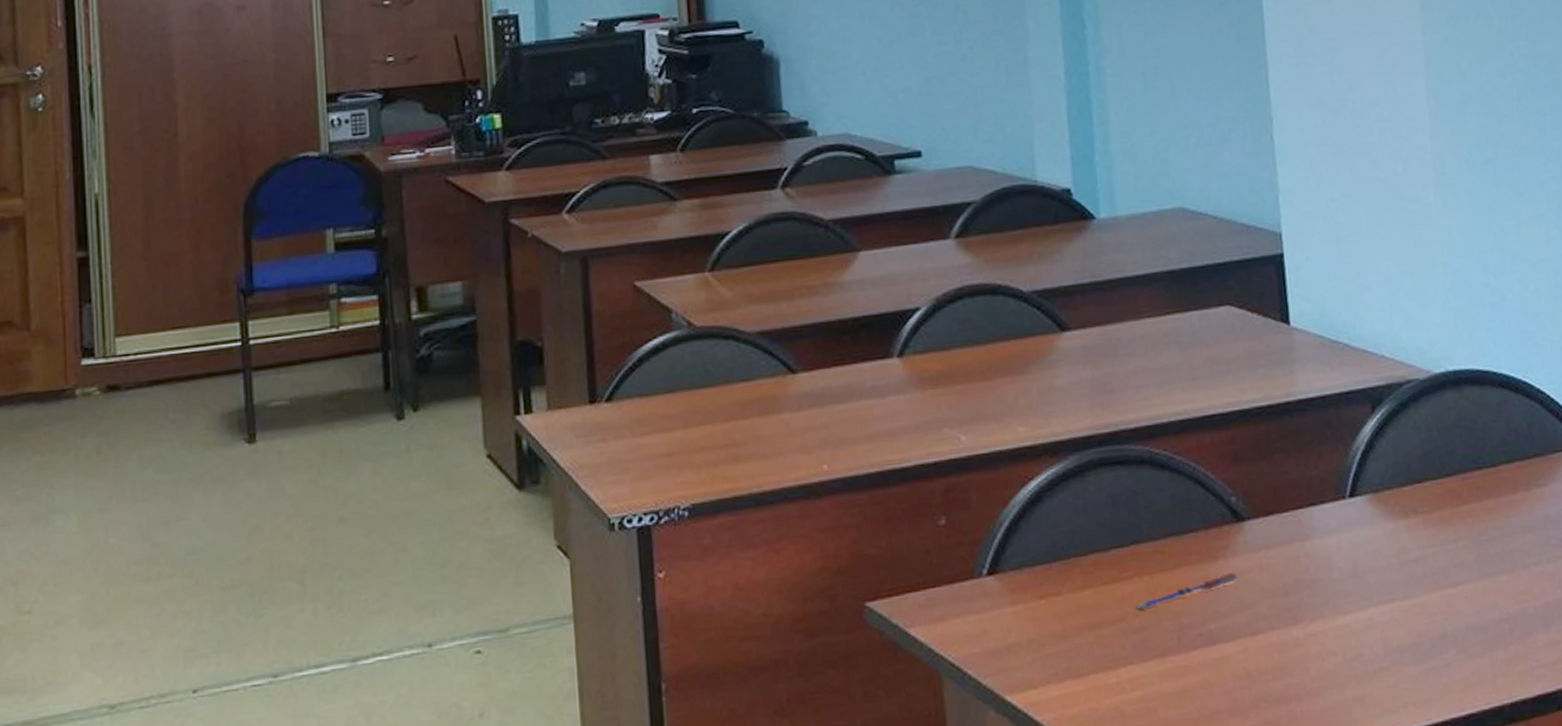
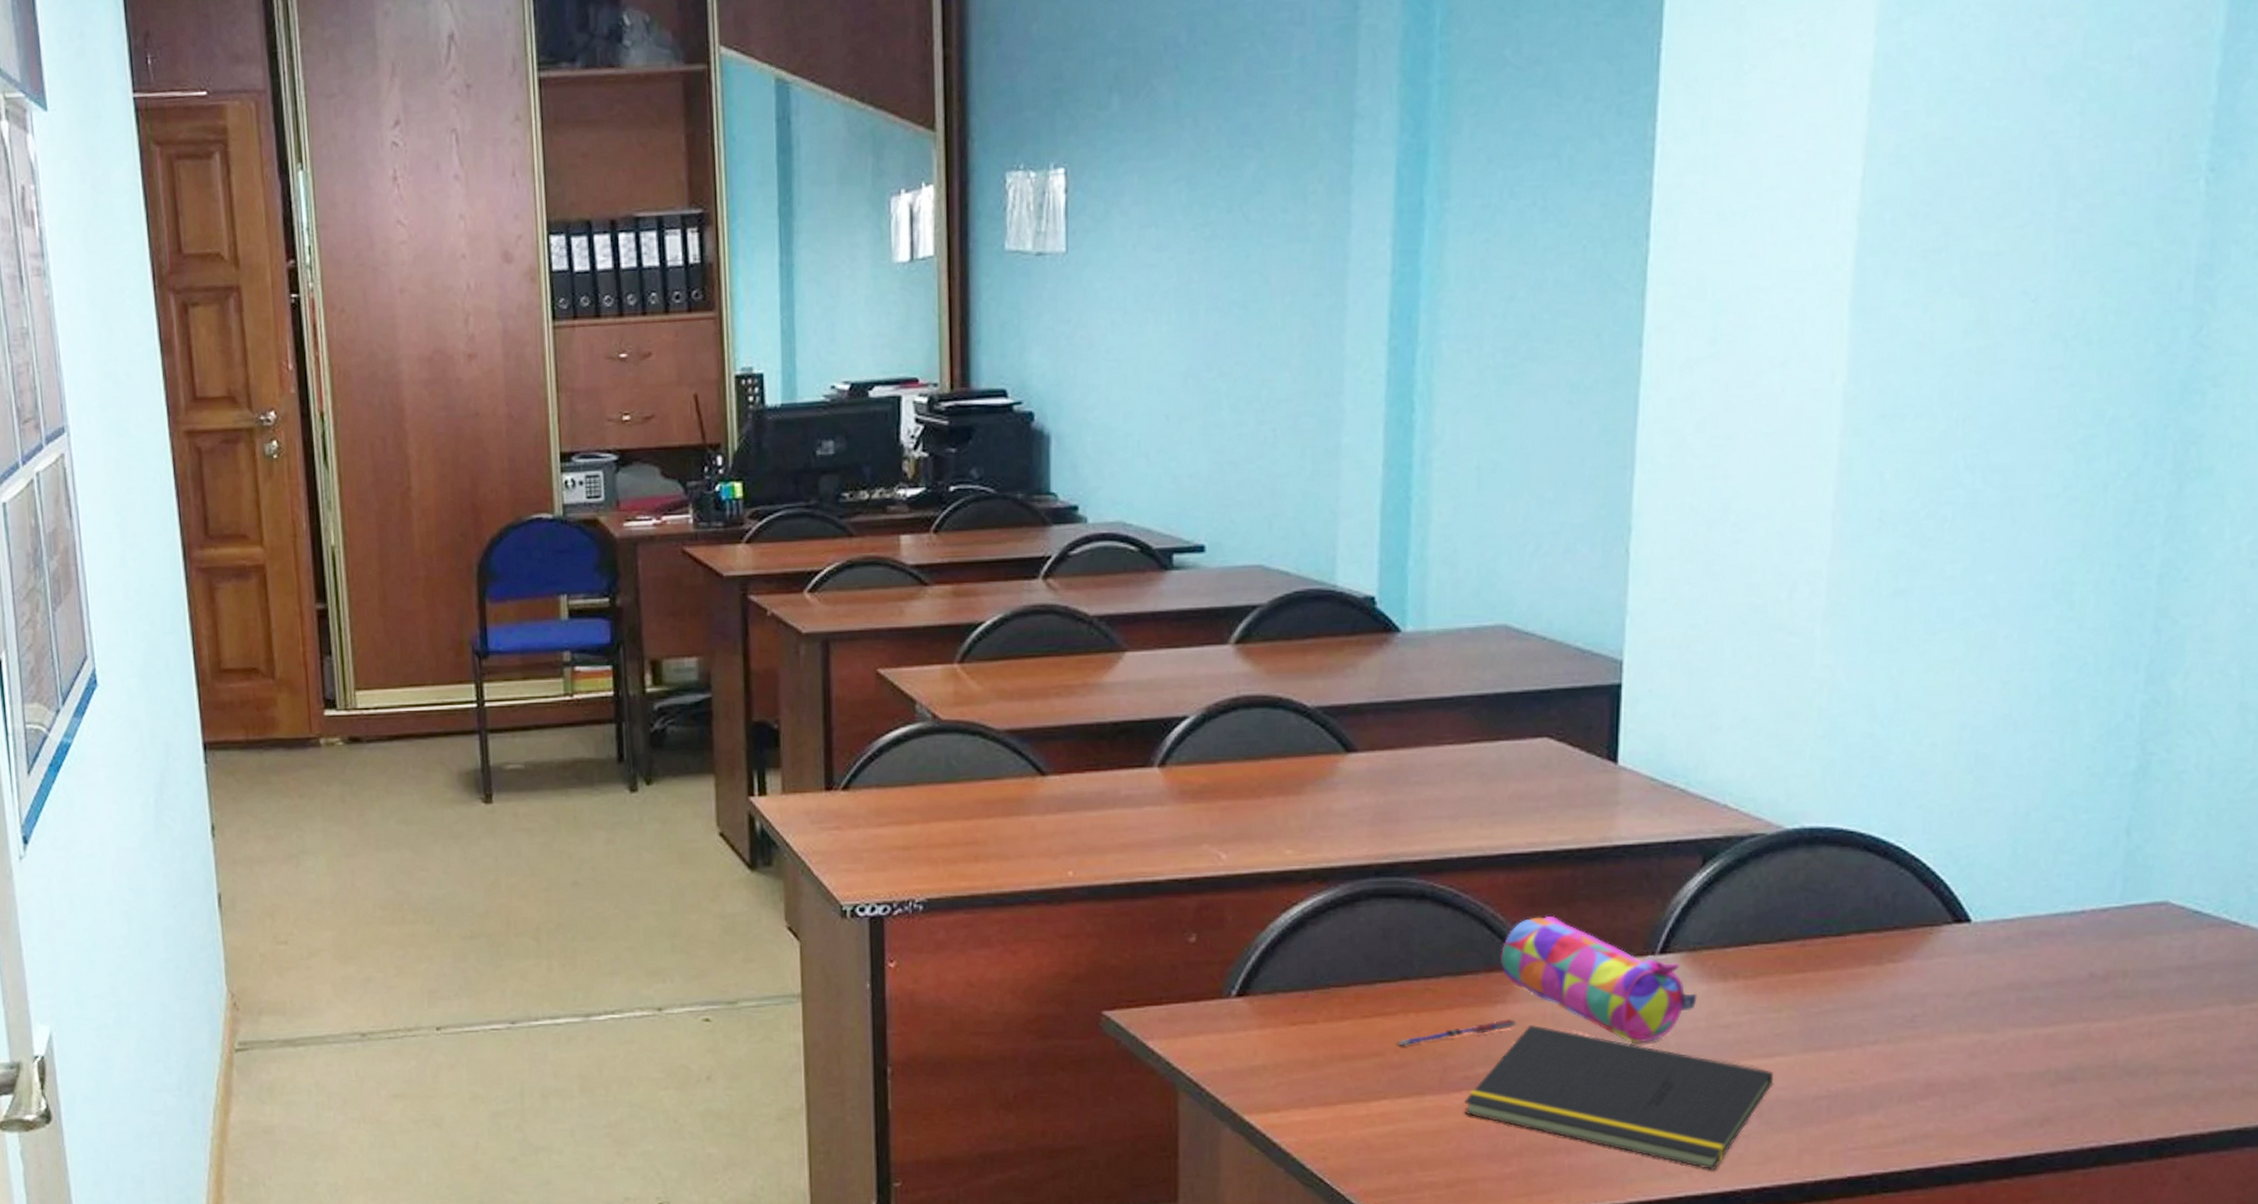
notepad: none [1202,576,1461,703] -> present [1464,1025,1773,1171]
pencil case: none [1215,470,1387,584] -> present [1501,915,1698,1042]

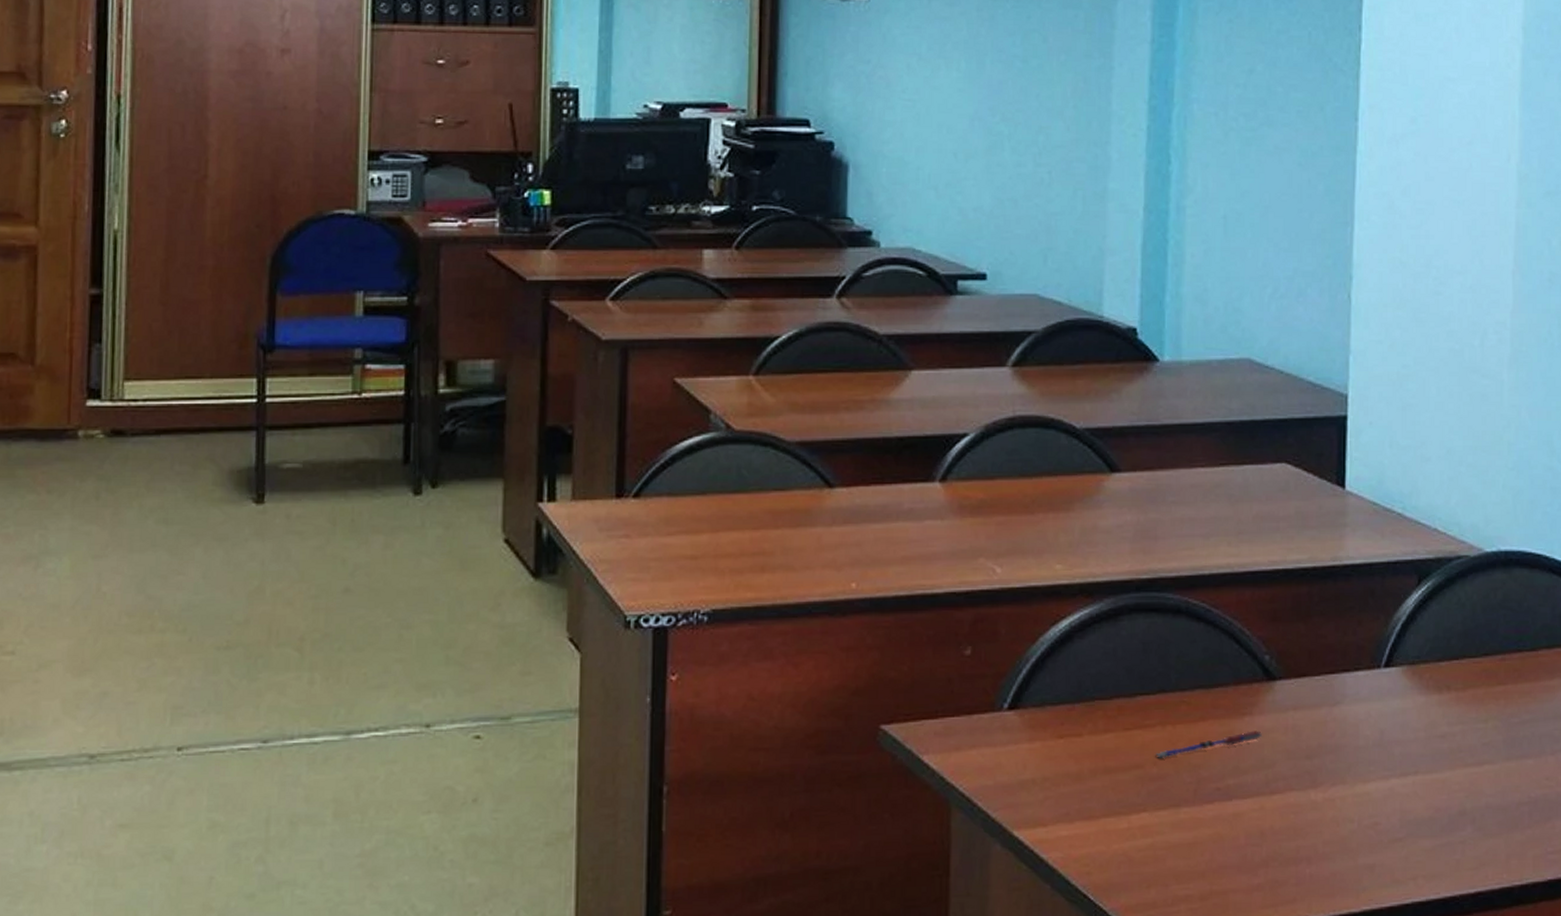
notepad: present [1464,1025,1773,1171] -> none [1216,736,1483,877]
pencil case: present [1501,915,1698,1042] -> none [1248,630,1417,752]

